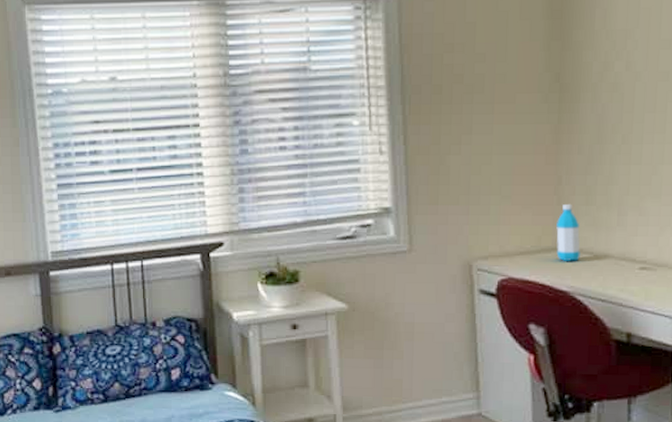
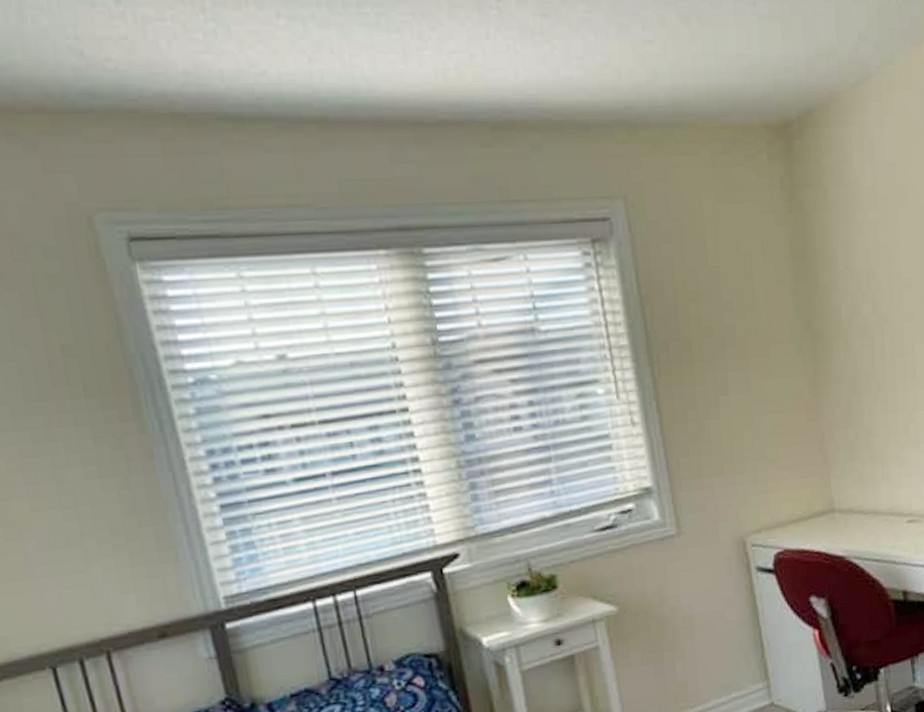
water bottle: present [556,203,580,262] -> none [825,461,851,525]

